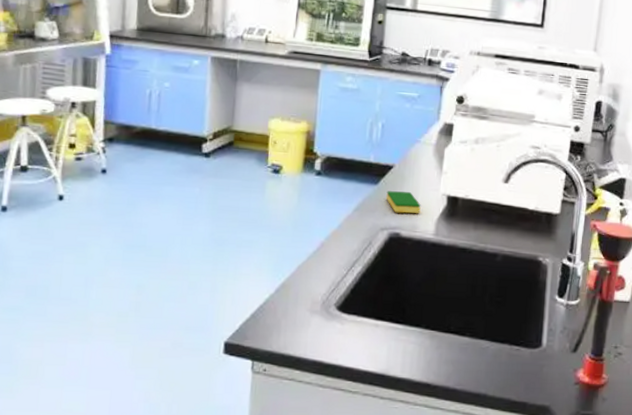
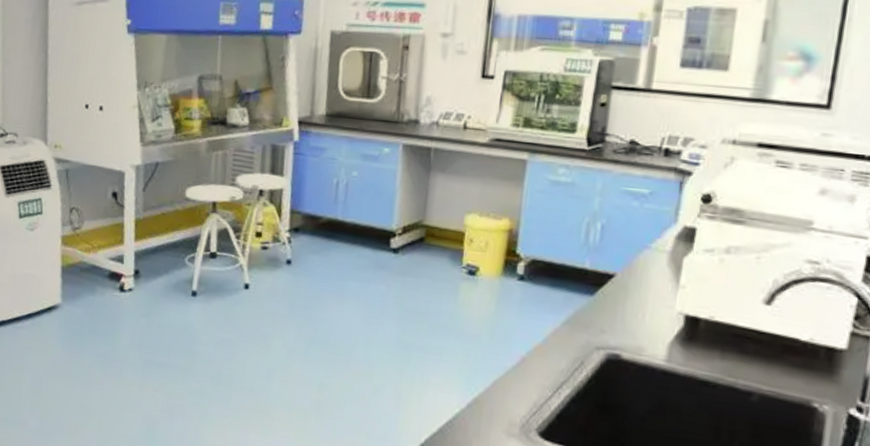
dish sponge: present [386,191,421,214] -> none [604,304,649,334]

